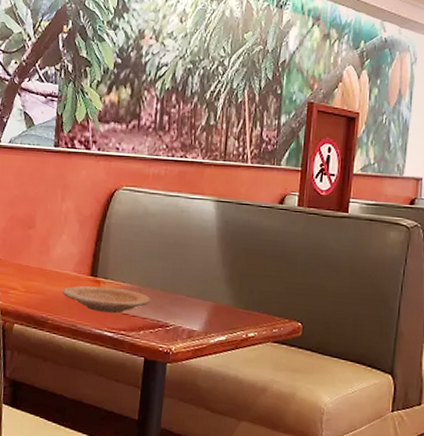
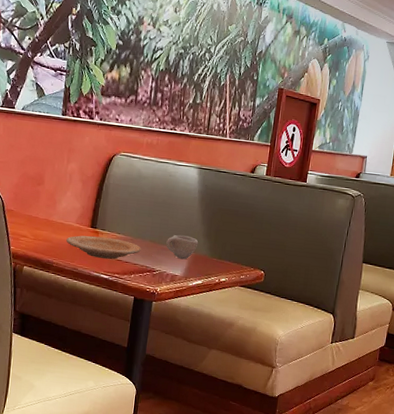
cup: none [180,281,220,311] -> present [166,235,199,259]

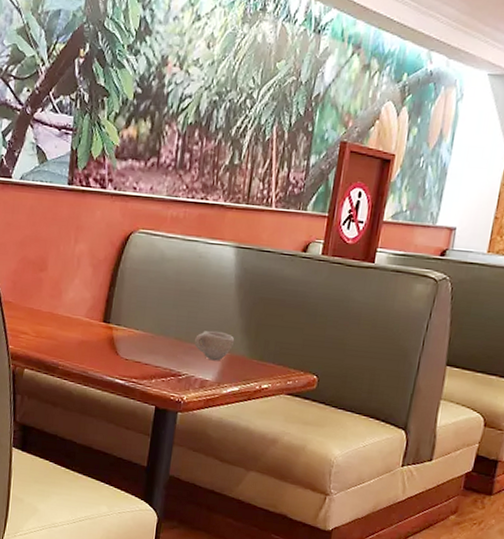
plate: present [66,235,141,259] -> none [74,332,164,361]

